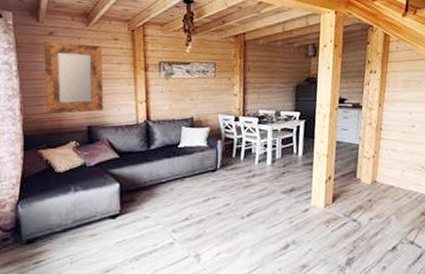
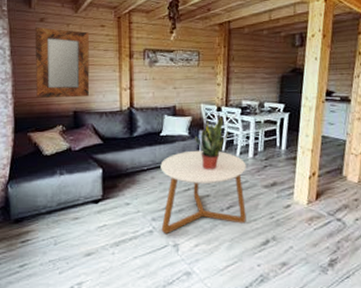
coffee table: none [179,160,266,245] -> present [160,150,247,234]
potted plant: none [213,126,247,180] -> present [195,116,228,170]

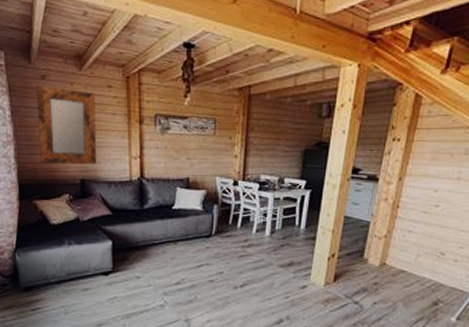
coffee table: present [160,150,247,234] -> none [172,225,263,308]
potted plant: present [195,116,228,170] -> none [209,191,244,247]

